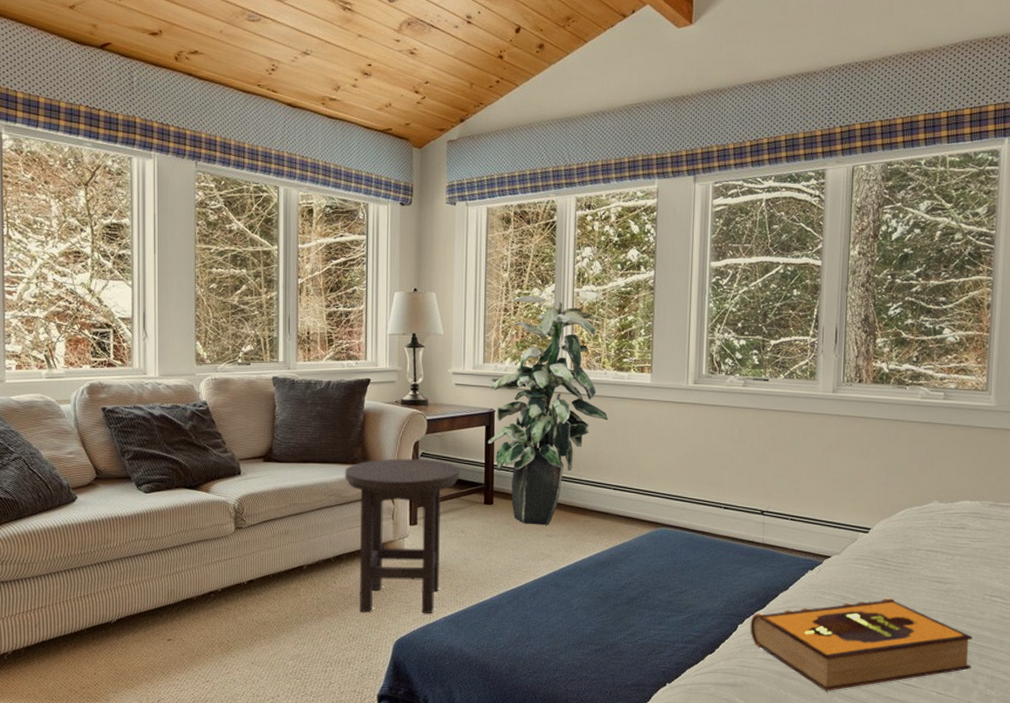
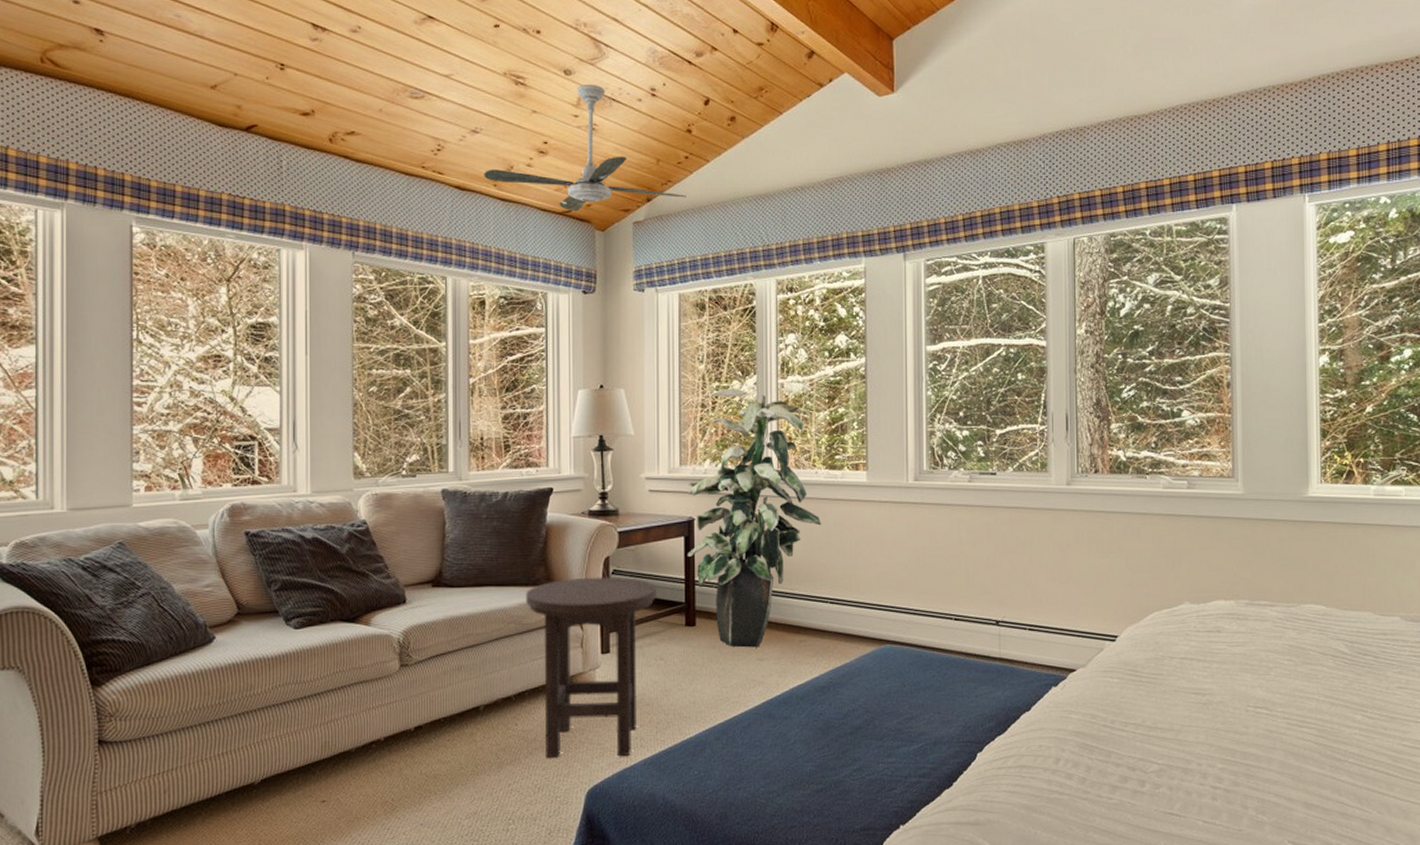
ceiling fan: none [313,10,497,130] -> present [484,84,687,212]
hardback book: present [750,598,973,691] -> none [990,715,1240,826]

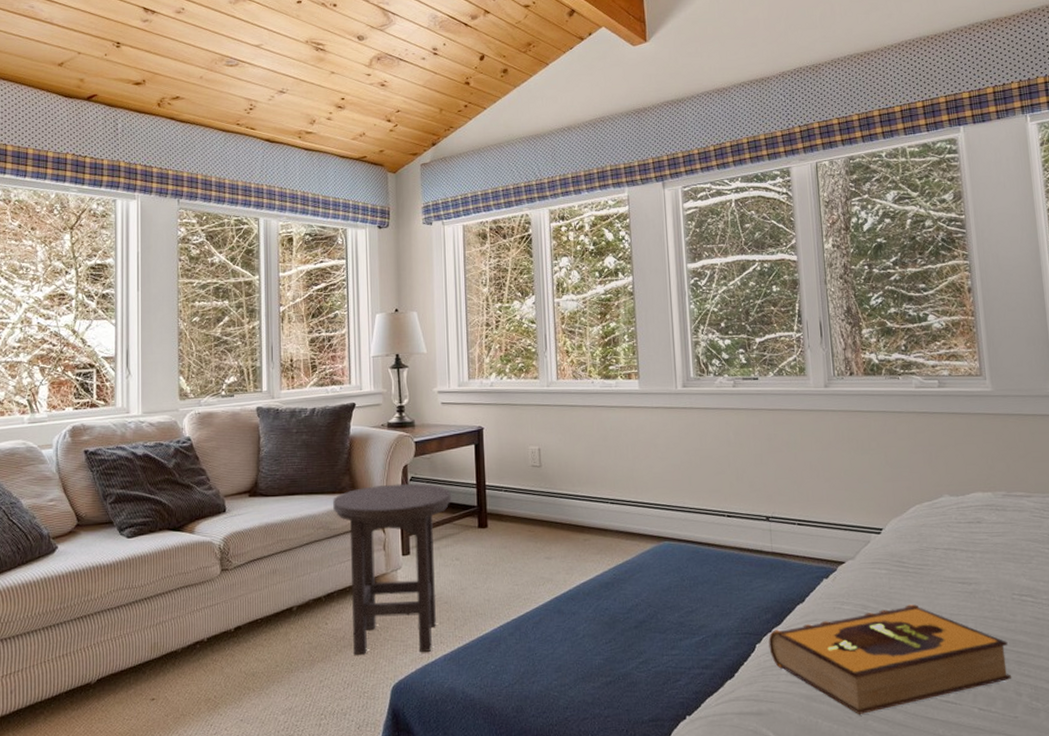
ceiling fan: present [484,84,687,212] -> none [290,47,467,157]
indoor plant: present [687,388,821,648] -> none [476,308,599,547]
hardback book: none [990,715,1240,826] -> present [768,604,1012,714]

